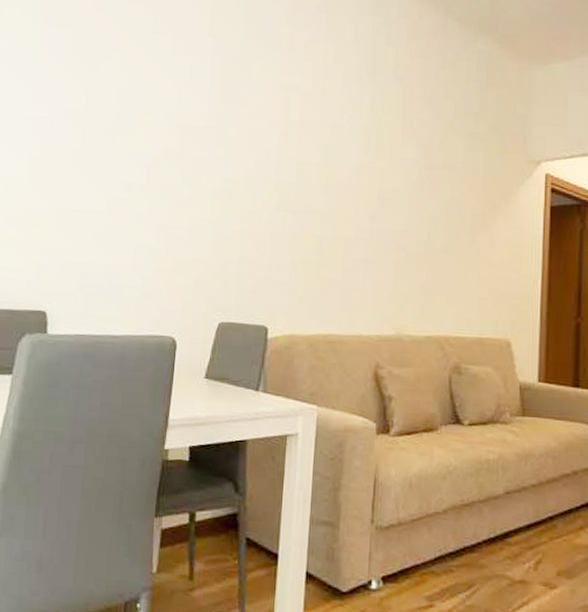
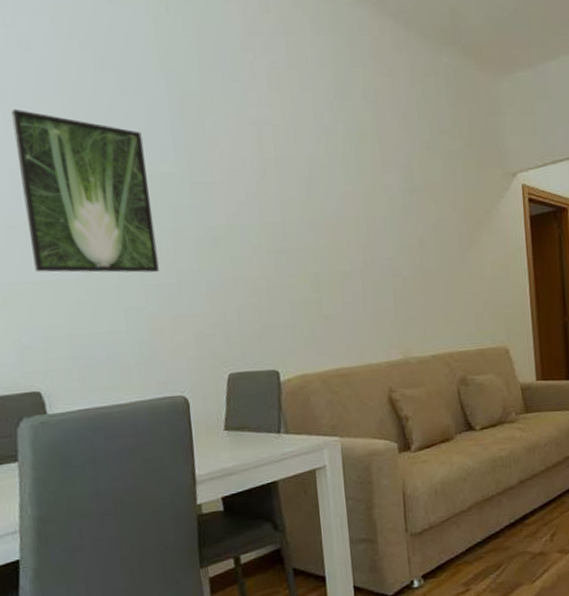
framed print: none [66,58,183,216] -> present [11,108,159,273]

